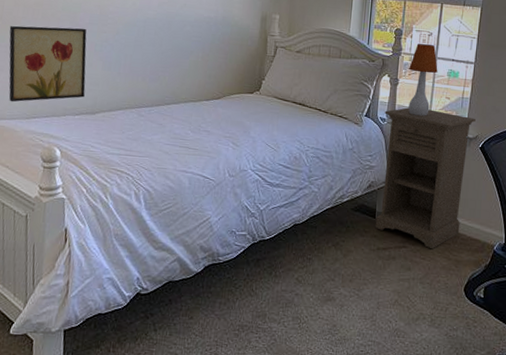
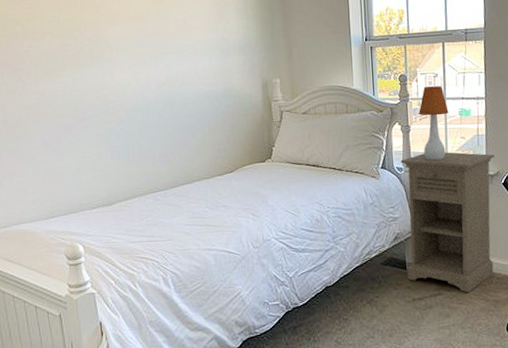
wall art: present [9,25,87,102] -> none [14,121,98,205]

